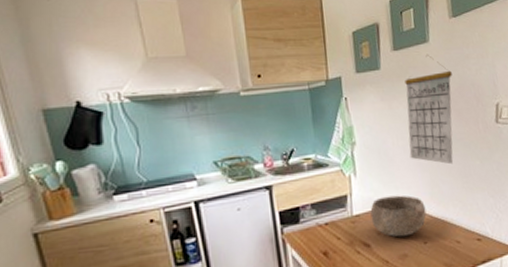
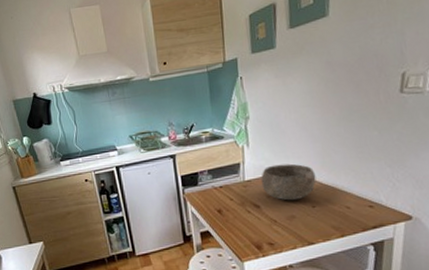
calendar: present [405,54,453,165] -> none [300,28,353,136]

